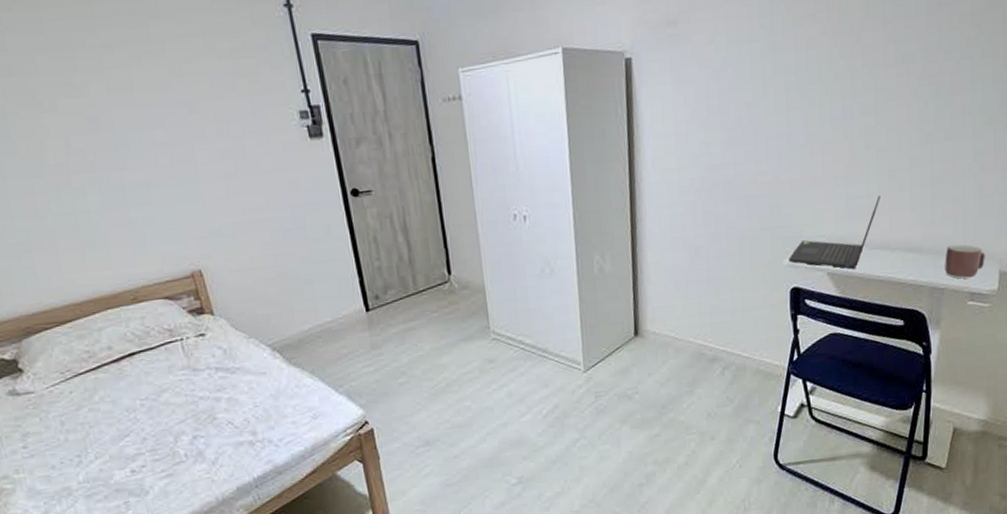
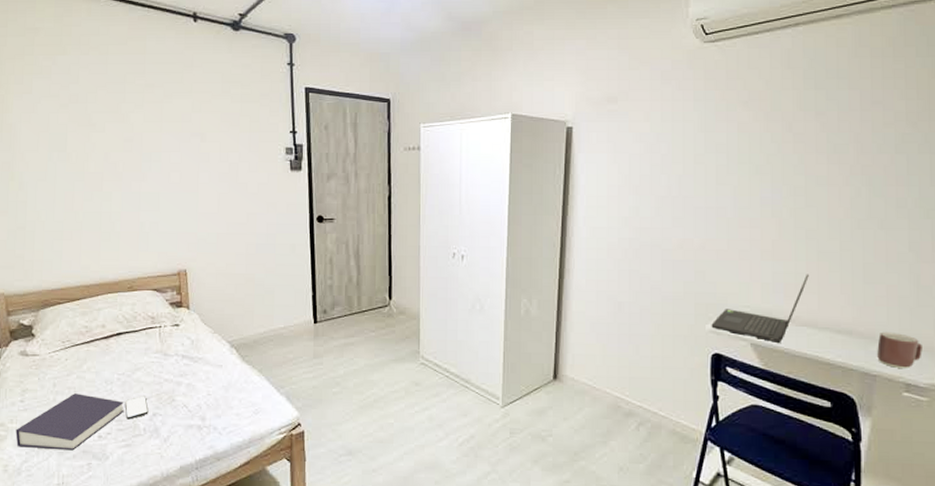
book: none [25,427,157,499] -> present [15,393,124,451]
smartphone: none [155,419,187,448] -> present [125,396,149,420]

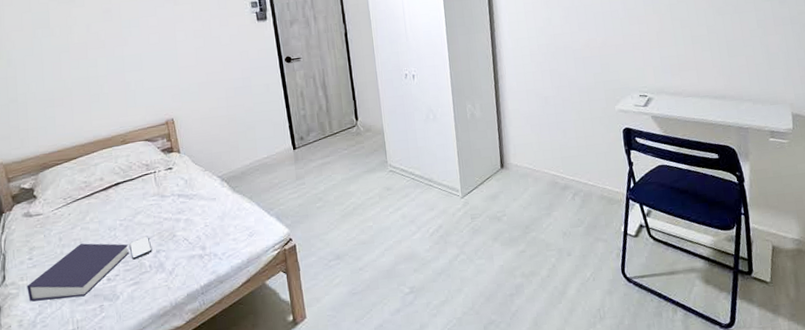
laptop: present [711,274,809,343] -> none [619,55,688,113]
mug: present [876,331,922,369] -> none [745,92,779,120]

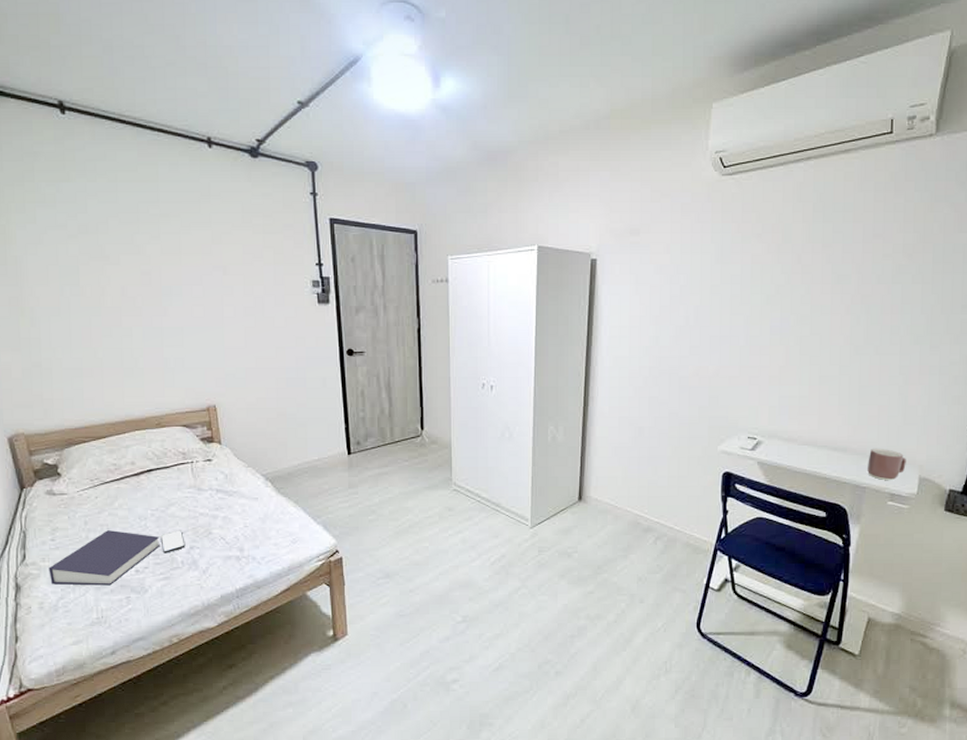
mug: none [745,92,779,120] -> present [866,448,906,481]

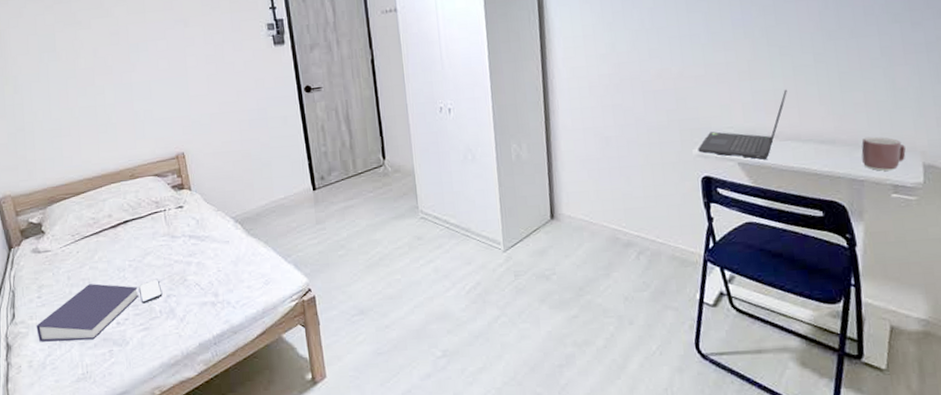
laptop: none [723,397,811,461] -> present [698,89,787,160]

